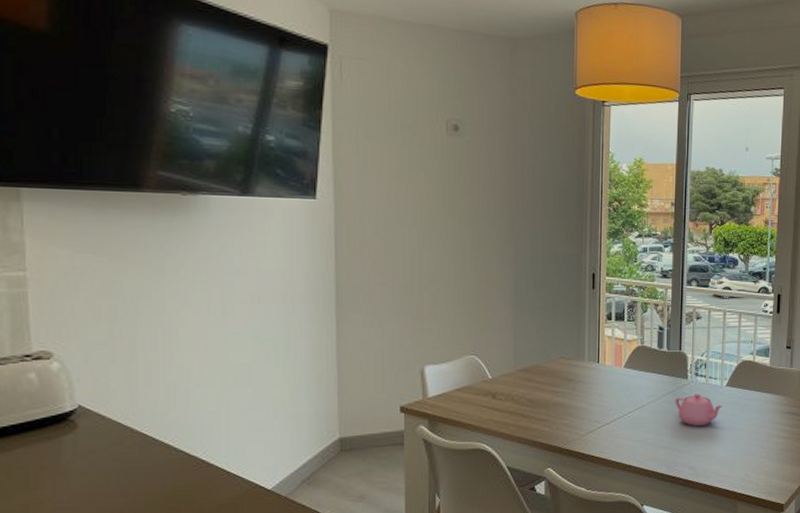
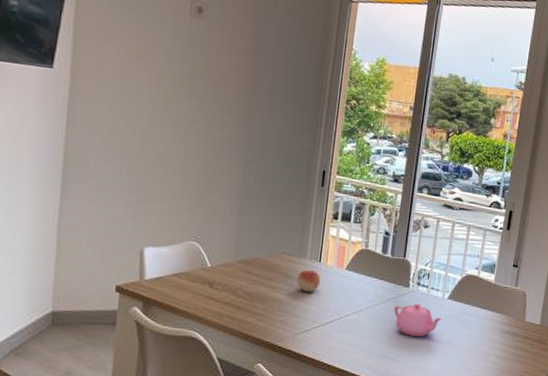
fruit: none [578,371,601,394] -> present [297,269,321,293]

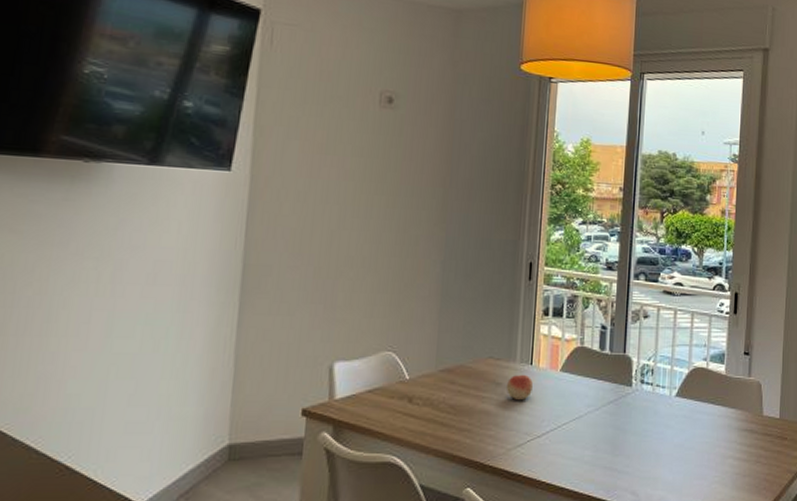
teapot: present [393,303,442,337] -> none [617,404,671,442]

